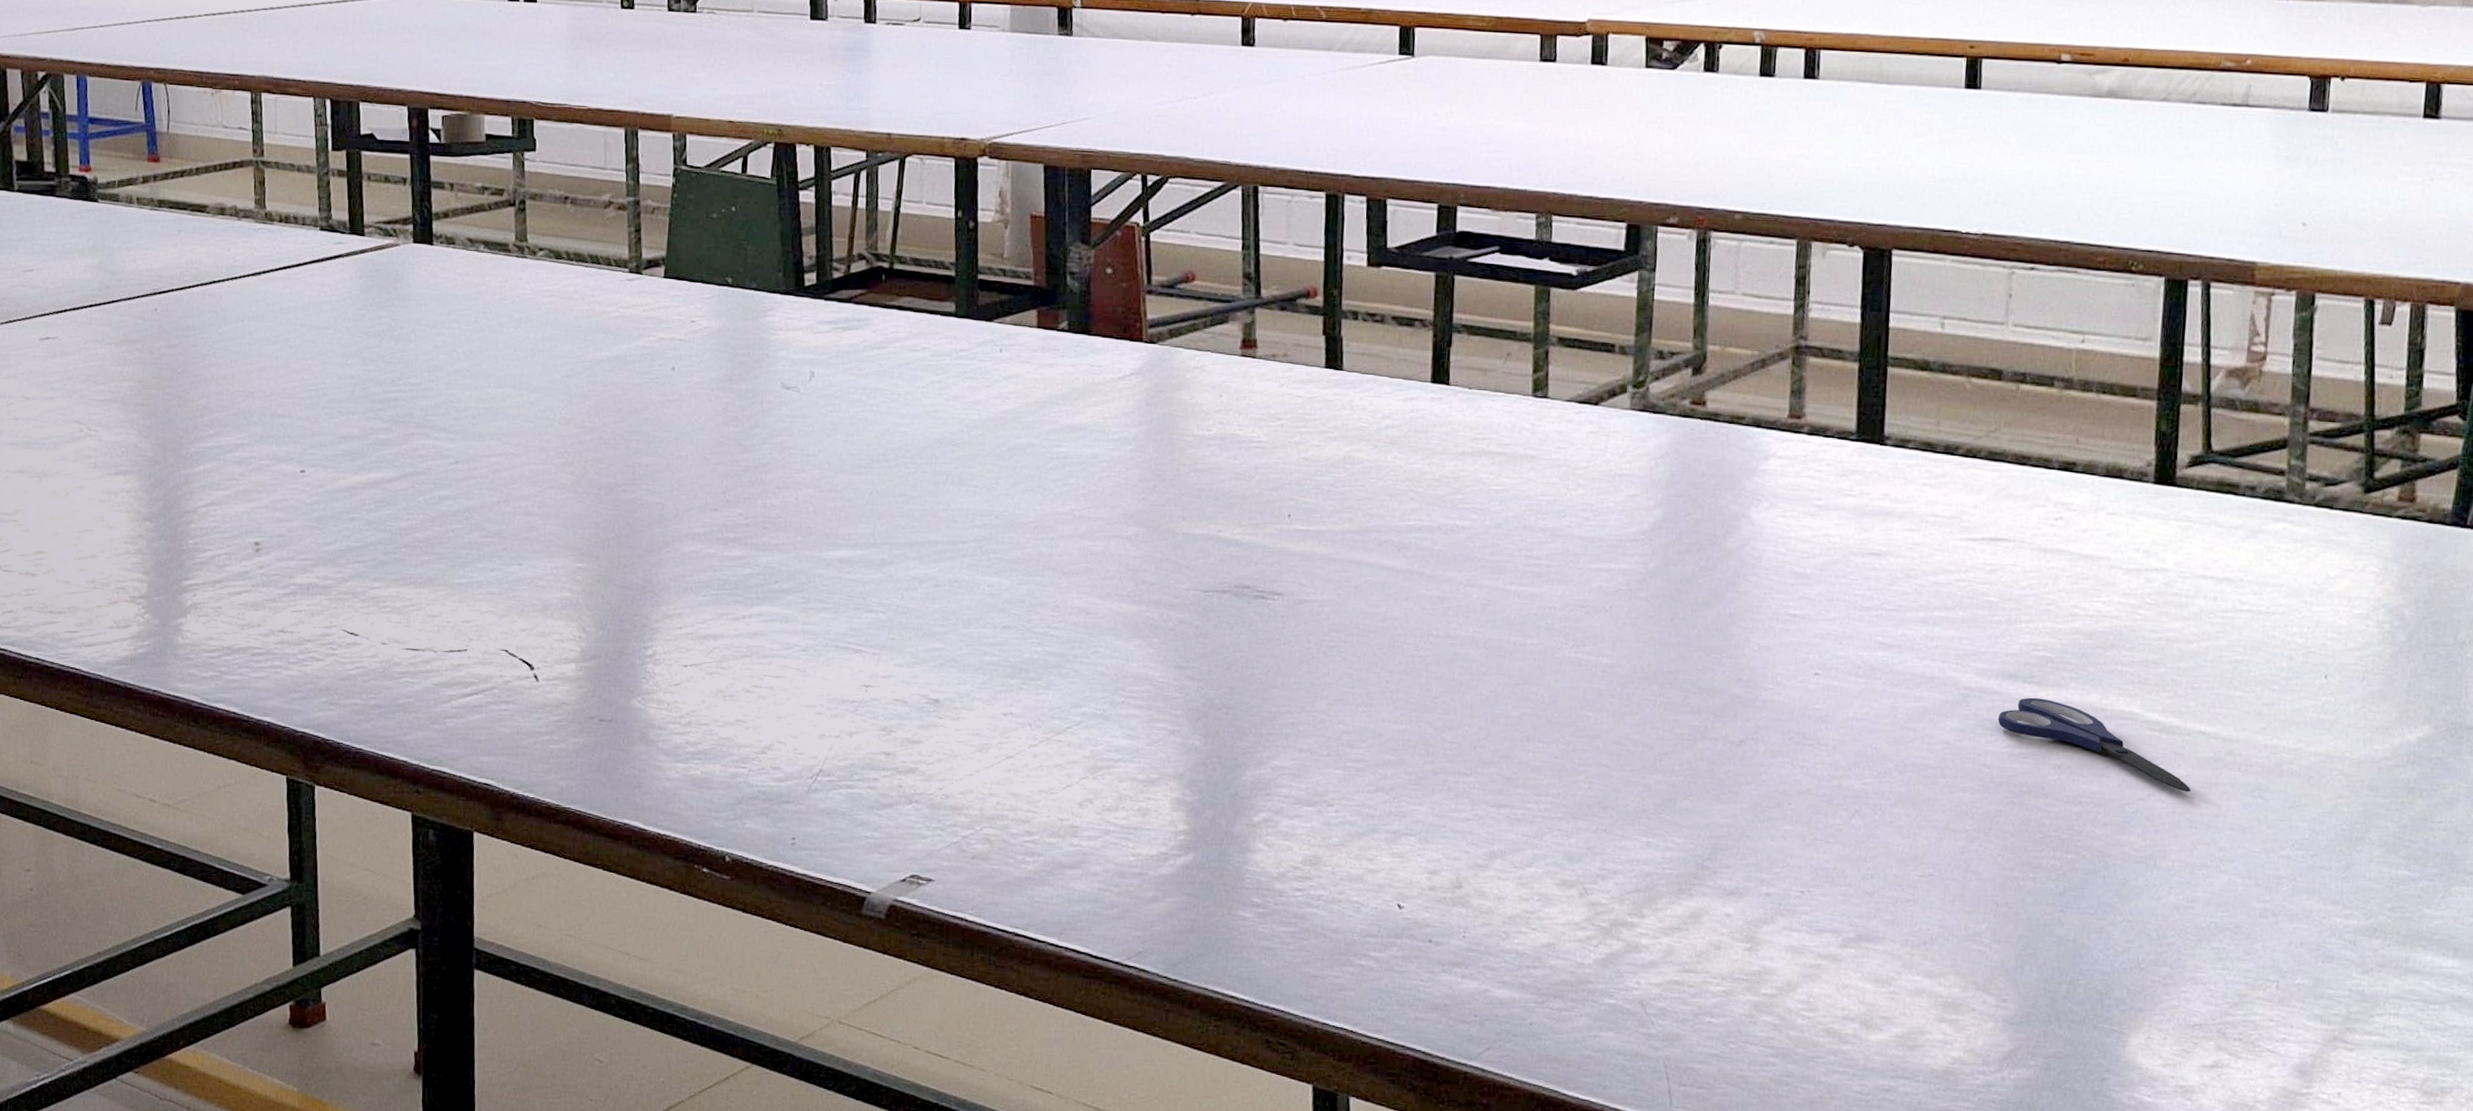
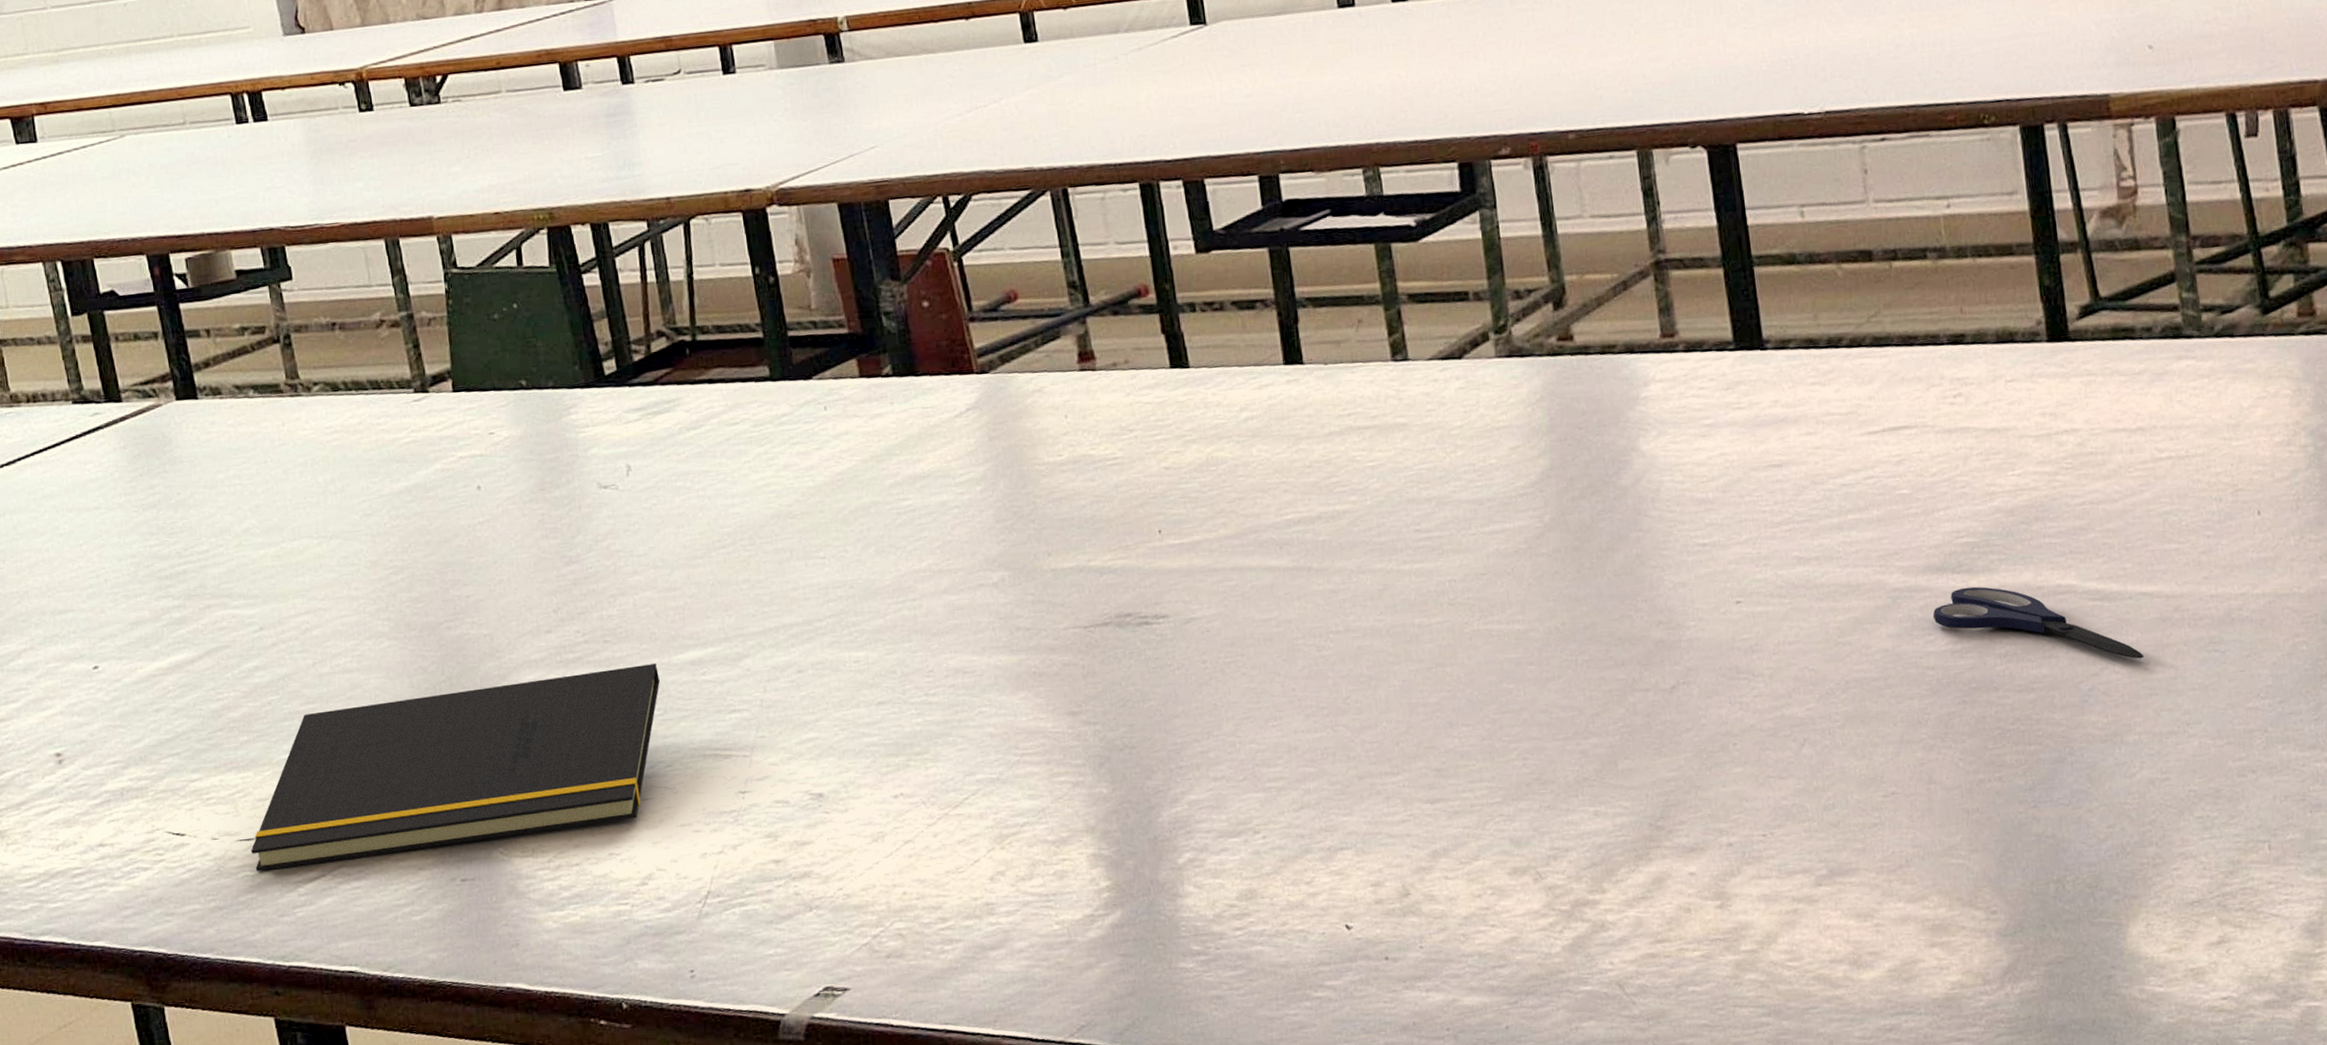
notepad: none [415,546,808,693] -> present [251,663,660,871]

